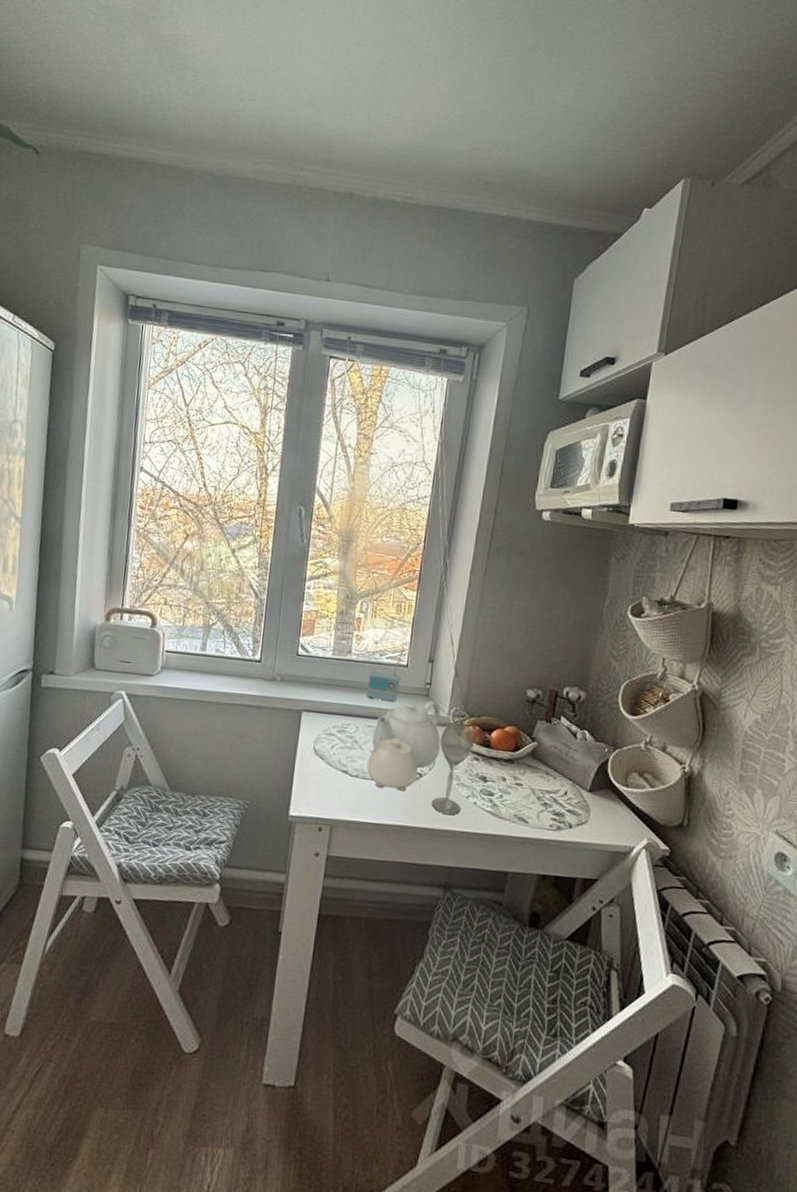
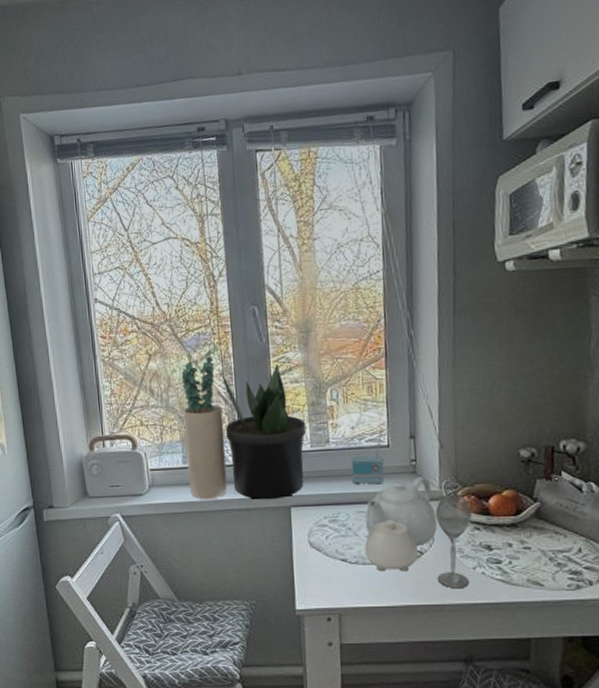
vase: none [203,535,254,692] -> present [181,344,228,500]
planter: none [249,561,332,702] -> present [219,363,307,500]

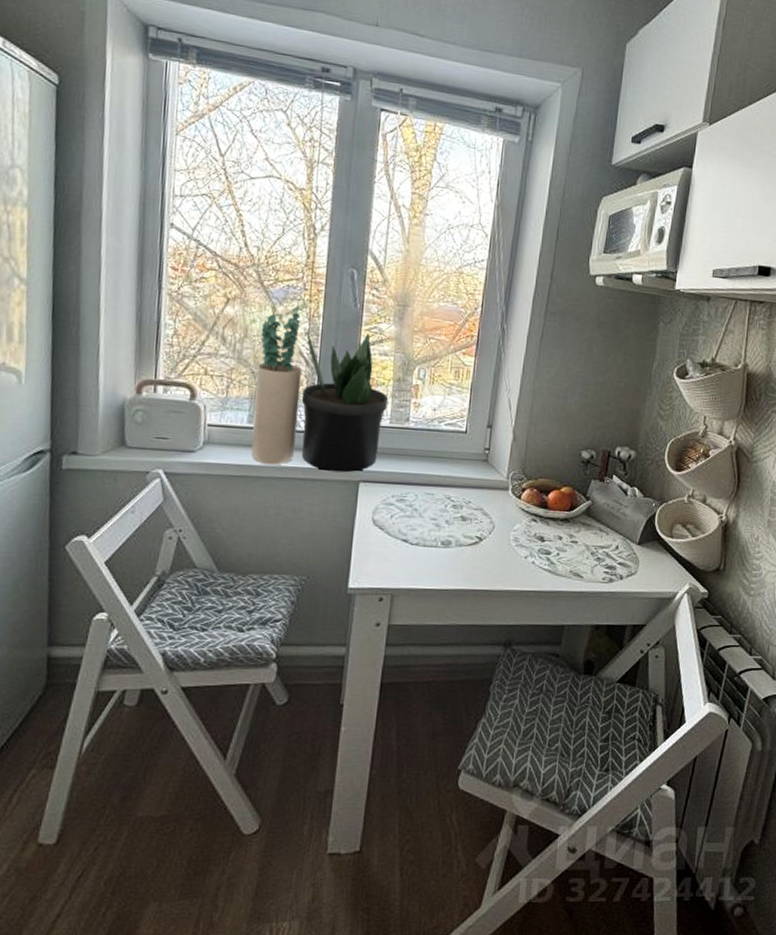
radio: present [351,430,384,484] -> none [425,415,463,469]
sugar bowl: present [364,520,419,572] -> none [426,504,479,556]
teapot: present [365,477,438,546] -> none [432,466,500,532]
wineglass: present [435,494,472,589] -> none [491,485,532,576]

